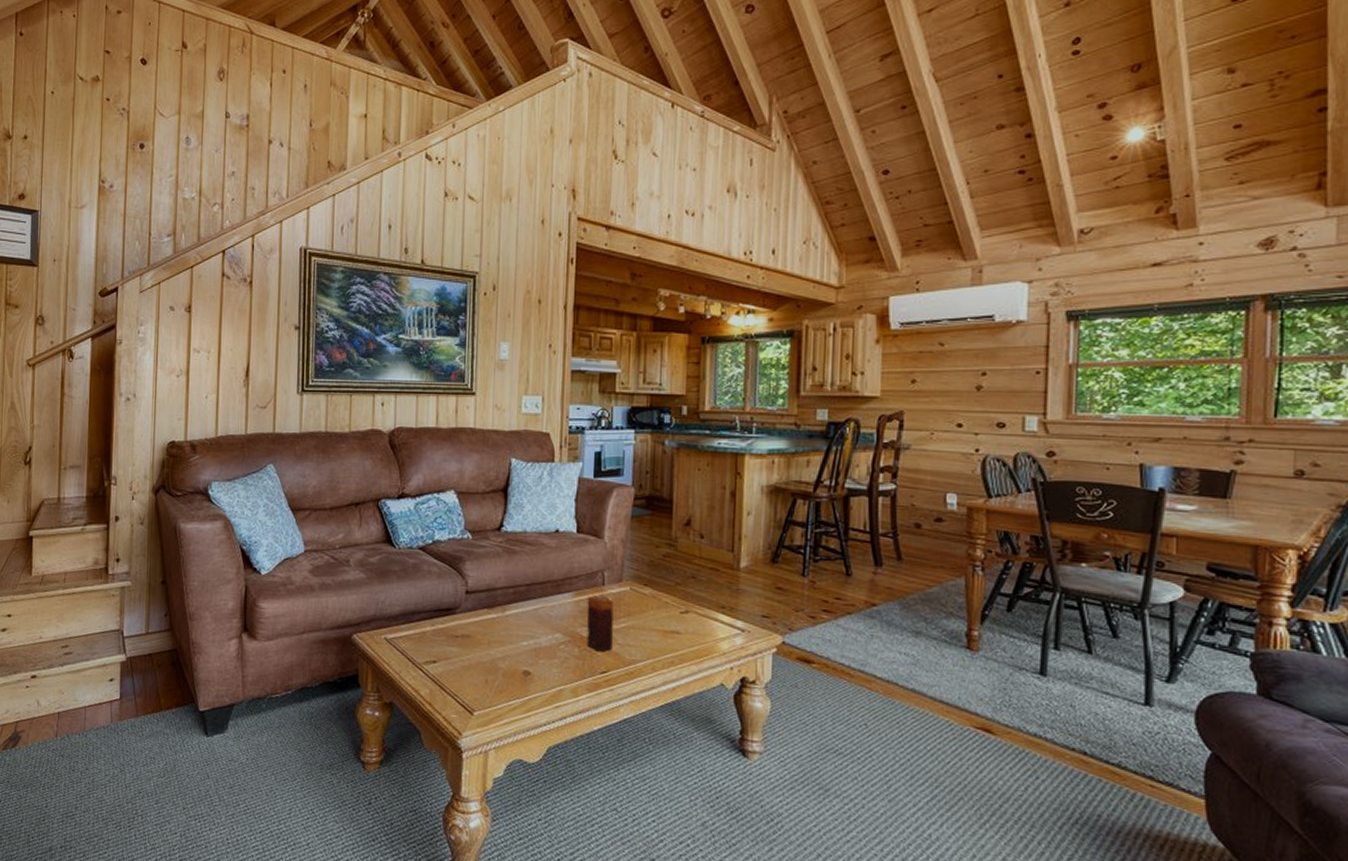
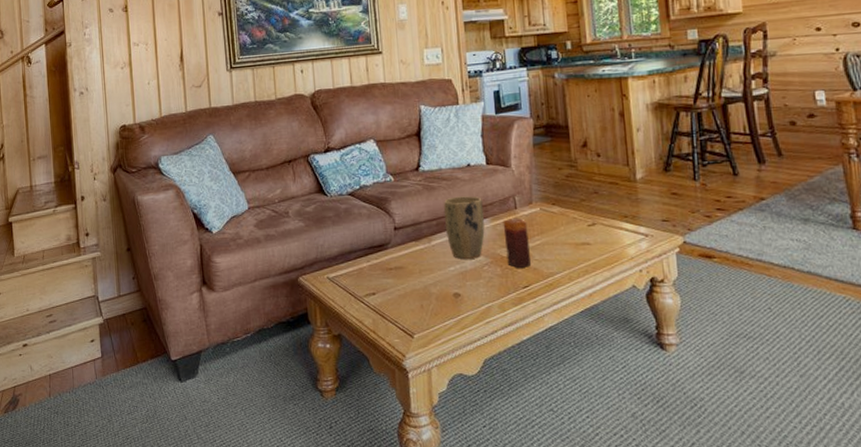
plant pot: none [522,564,567,635] -> present [443,196,485,259]

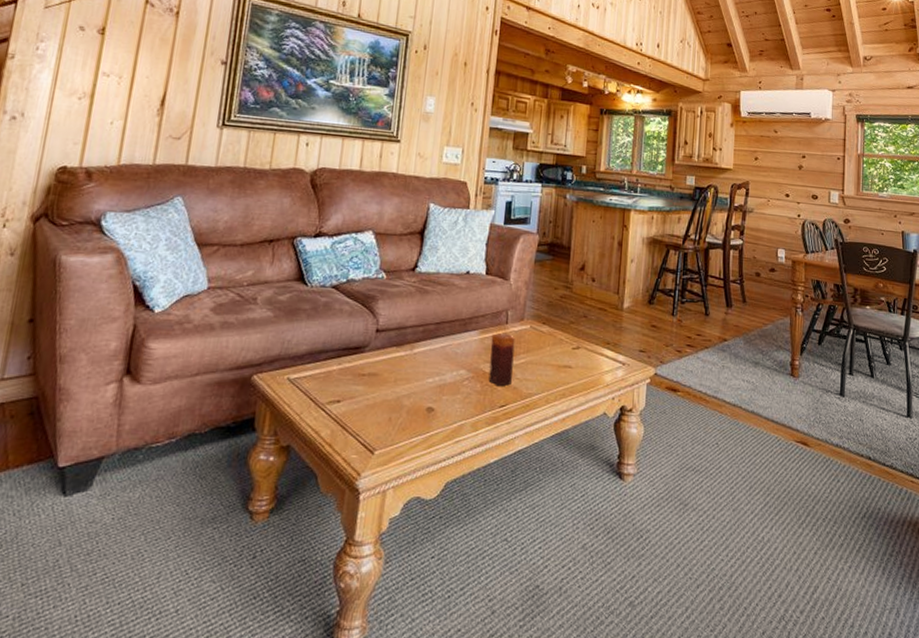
plant pot: present [443,196,485,259] -> none [431,303,475,372]

